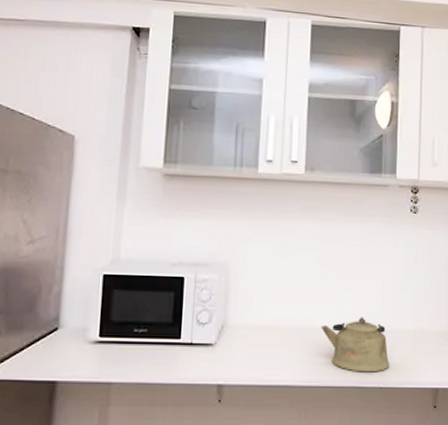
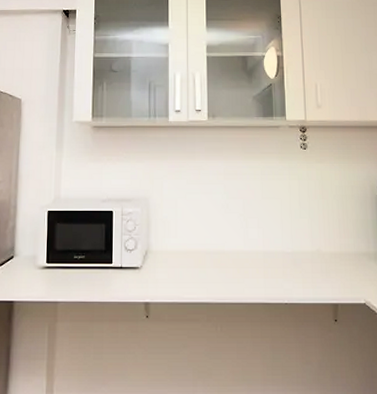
kettle: present [321,317,390,373] -> none [230,241,293,290]

